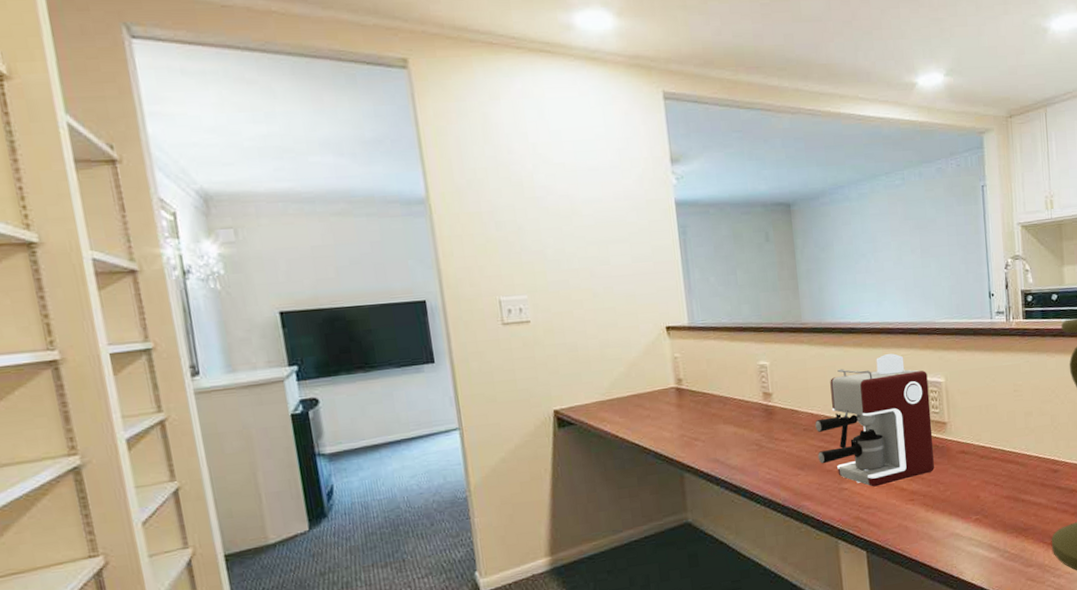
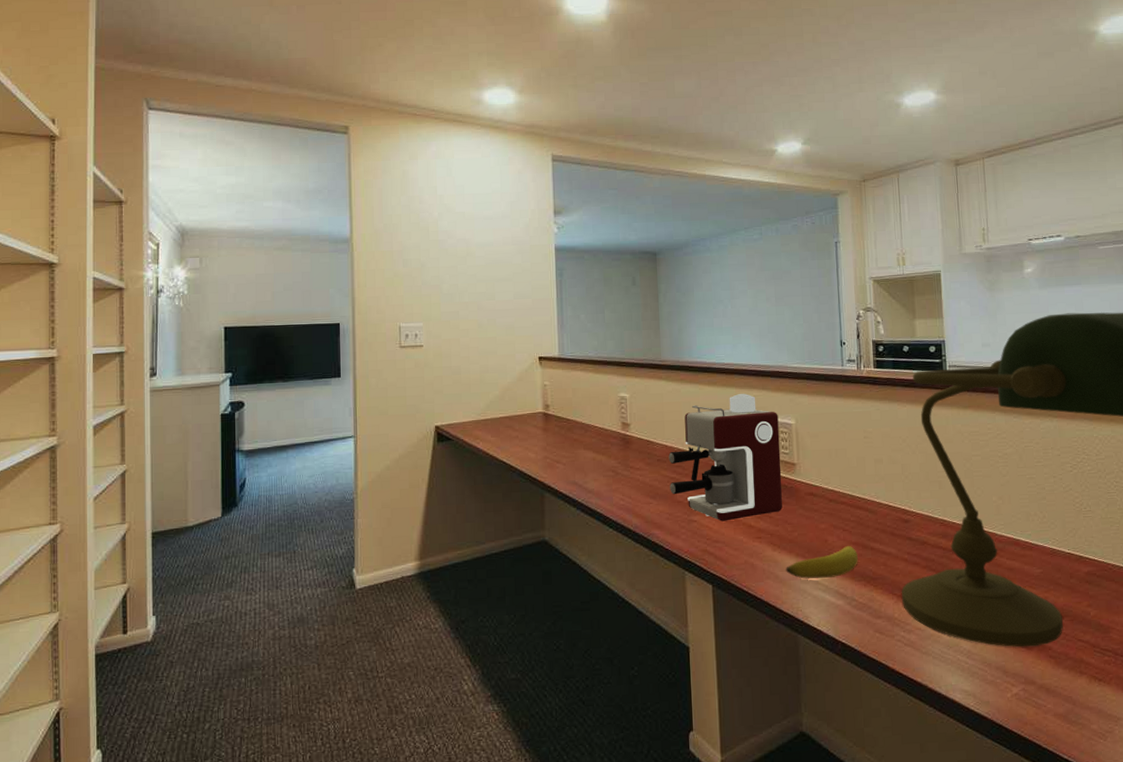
banana: none [939,500,1010,536] -> present [786,546,858,579]

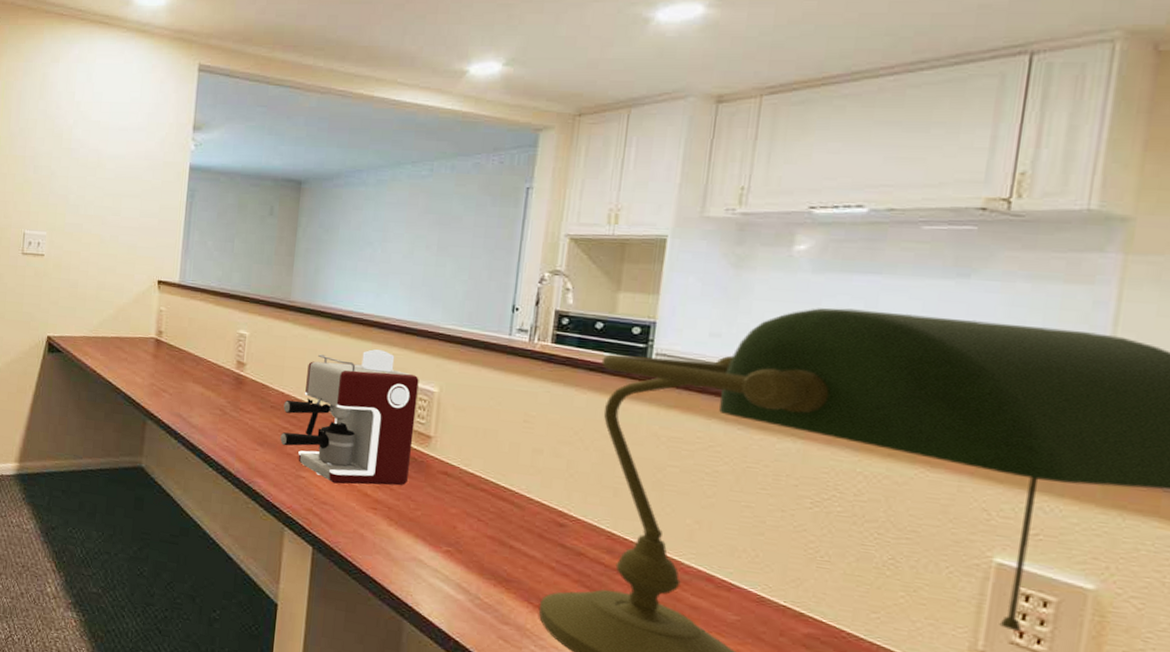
banana: present [786,546,858,579] -> none [400,538,492,569]

